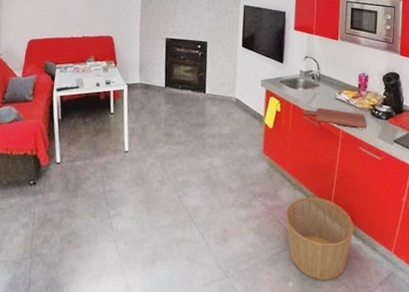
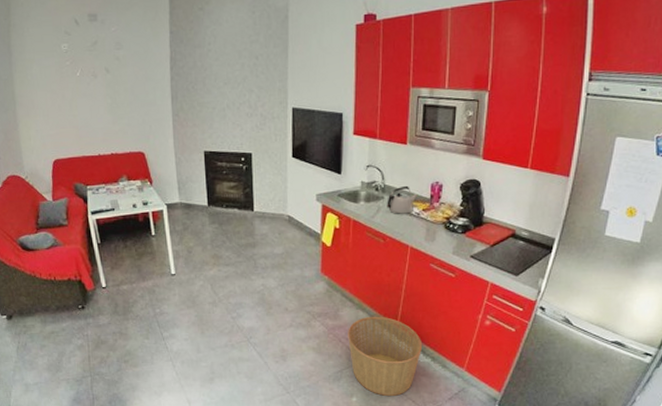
cutting board: present [303,107,366,129] -> none [365,222,439,244]
kettle: none [322,75,348,101] -> present [387,185,418,214]

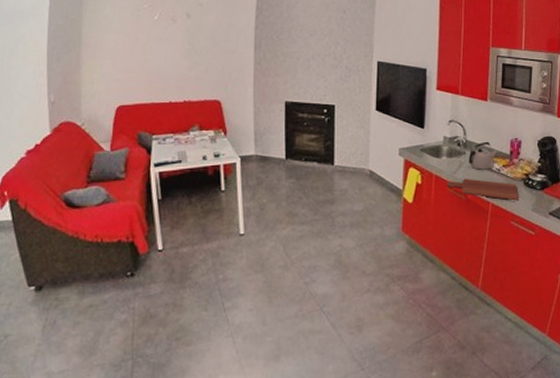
basket: present [348,316,423,397] -> none [428,278,505,369]
cutting board: none [365,222,439,244] -> present [447,178,519,201]

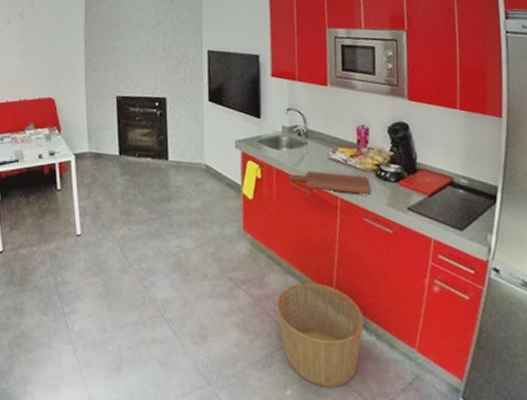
basket: none [428,278,505,369] -> present [276,282,365,388]
kettle: present [468,141,499,170] -> none [311,129,344,162]

